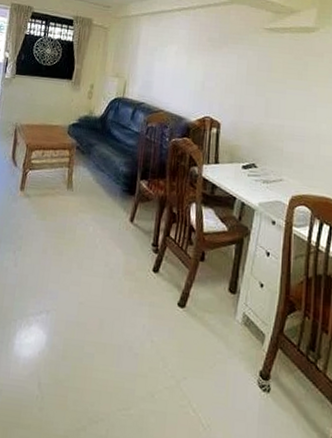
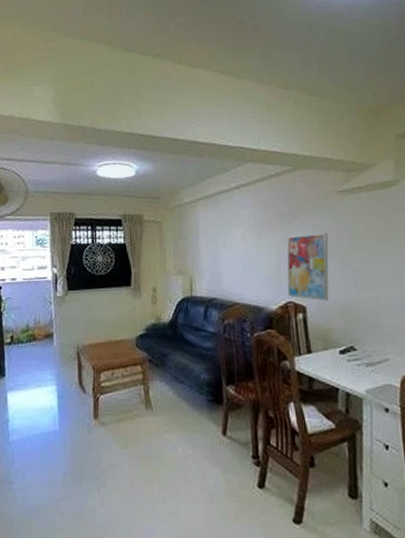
wall art: none [206,60,251,122] -> present [286,232,329,301]

